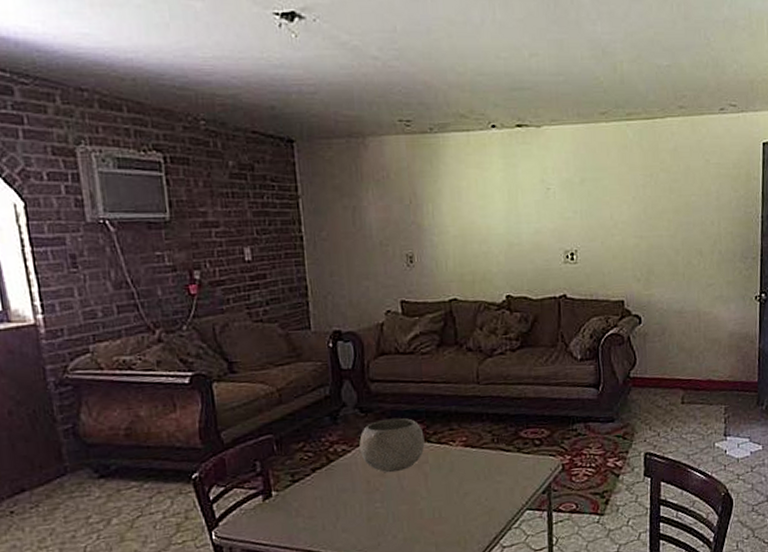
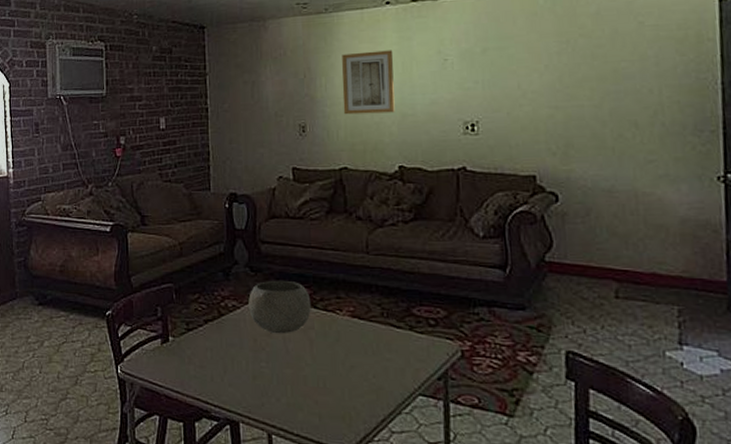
wall art: none [449,177,502,244] -> present [342,50,395,115]

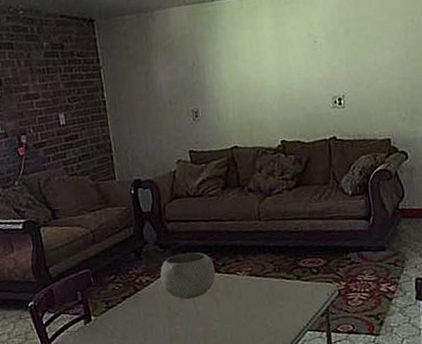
wall art: present [342,50,395,115] -> none [226,35,275,98]

